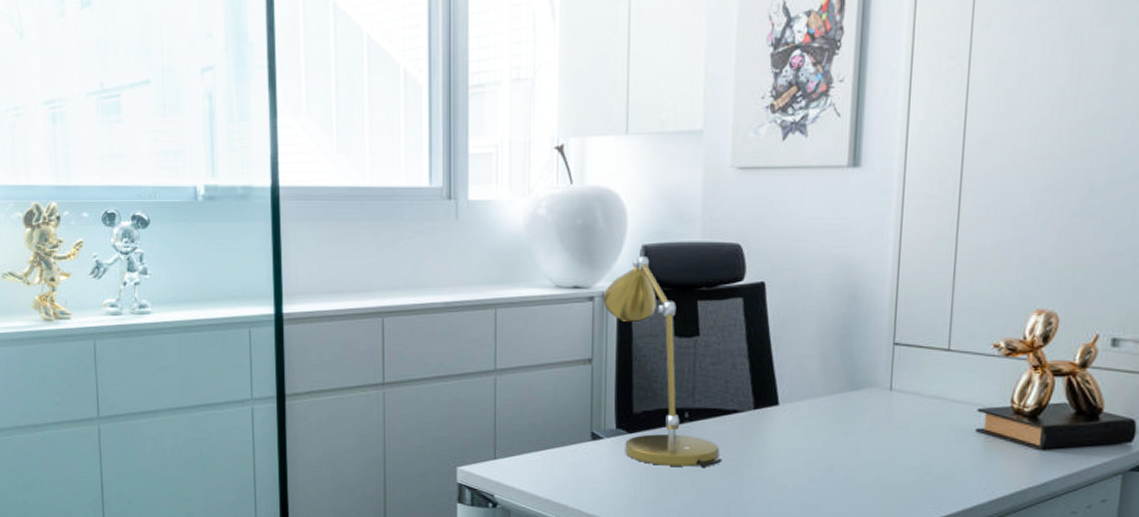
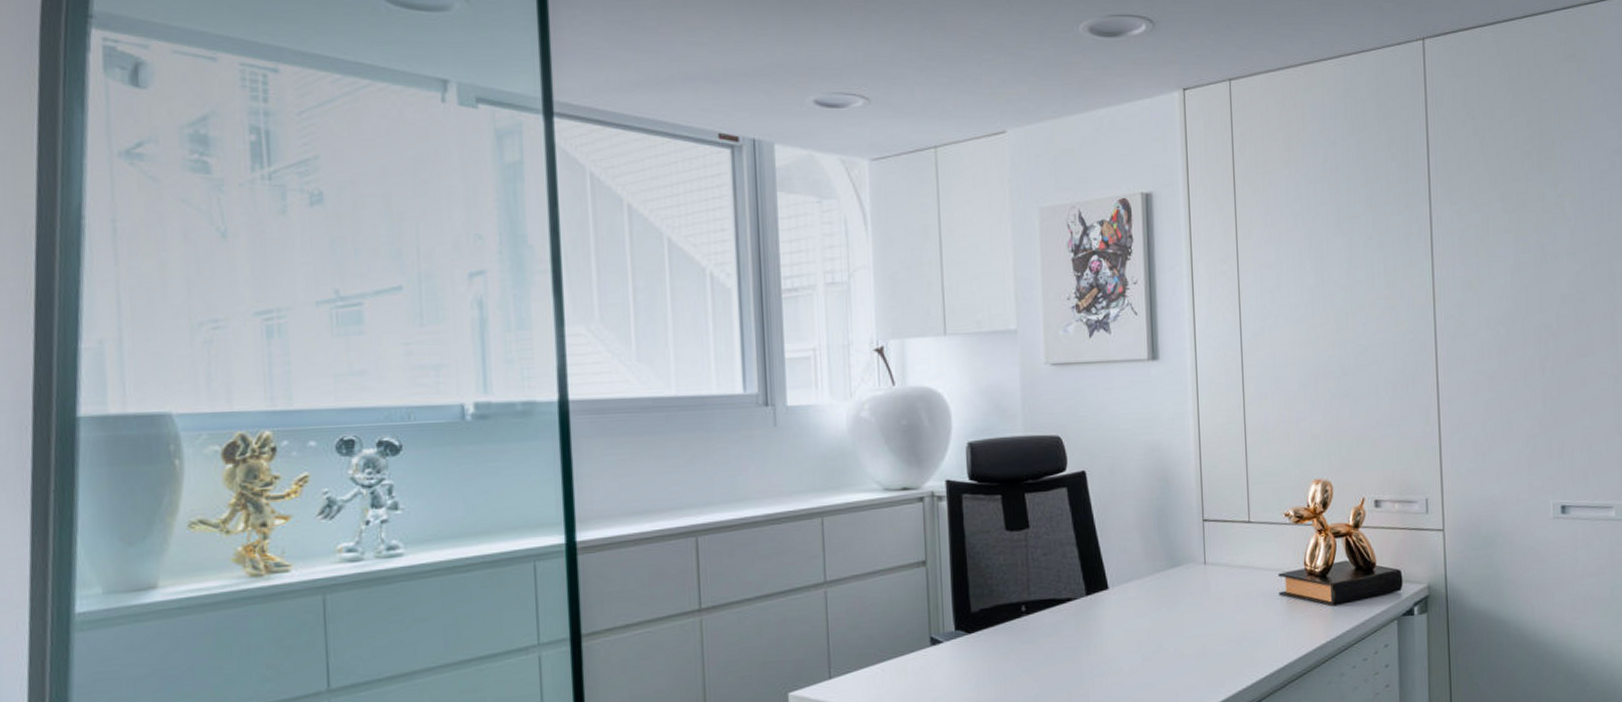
desk lamp: present [603,257,722,467] -> none [932,453,1061,664]

